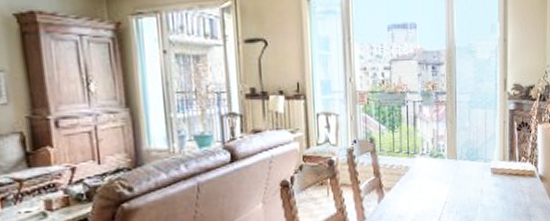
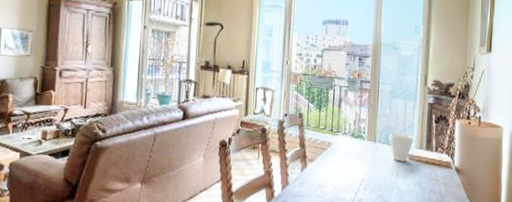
cup: none [470,146,497,178] -> present [389,133,414,162]

